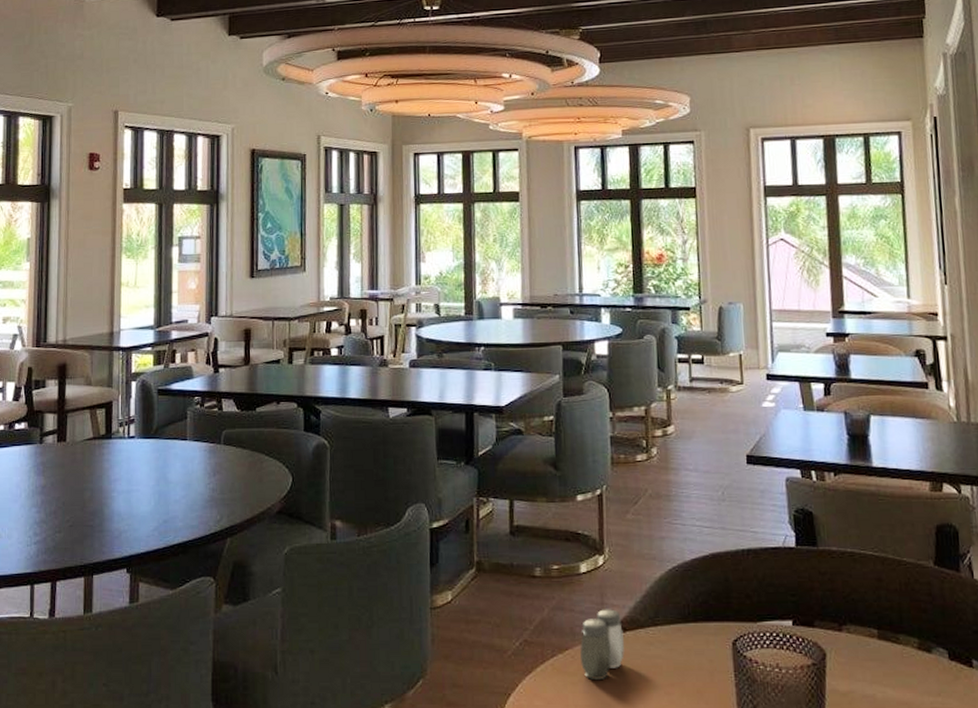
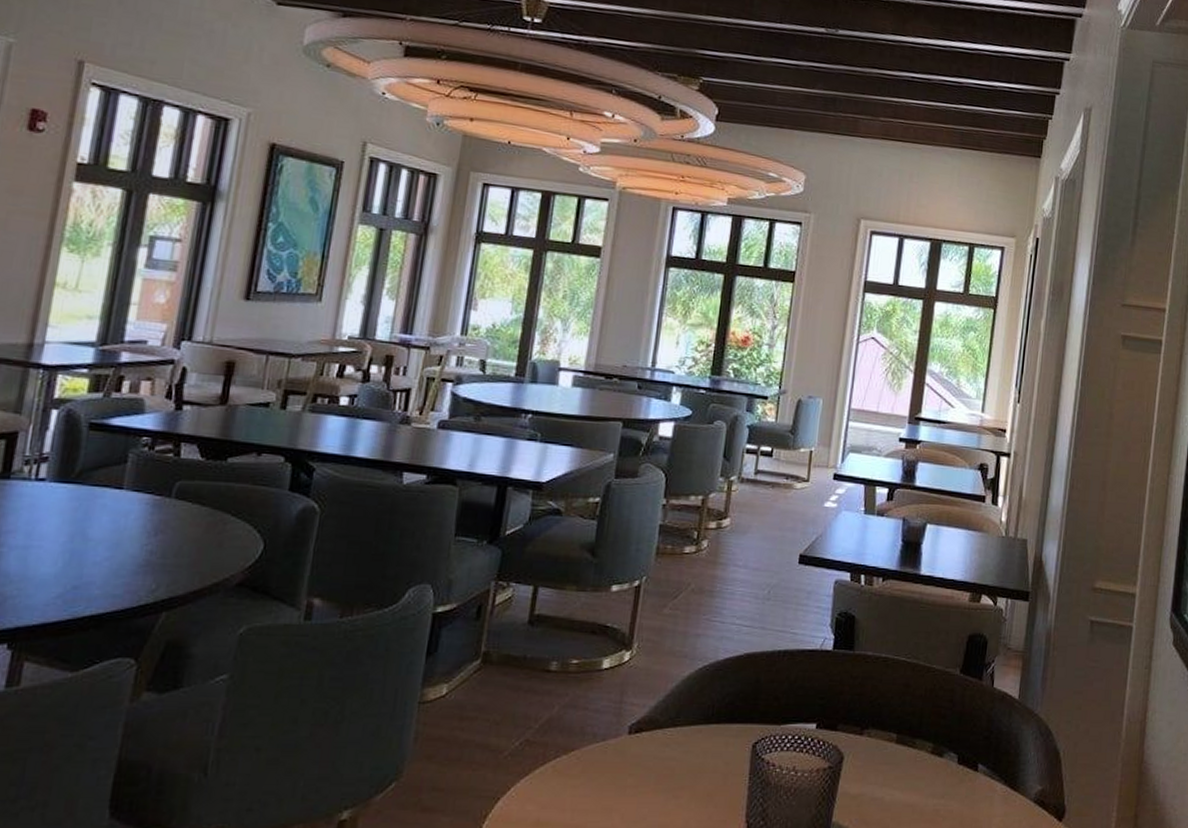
salt and pepper shaker: present [580,609,624,680] -> none [586,708,639,782]

